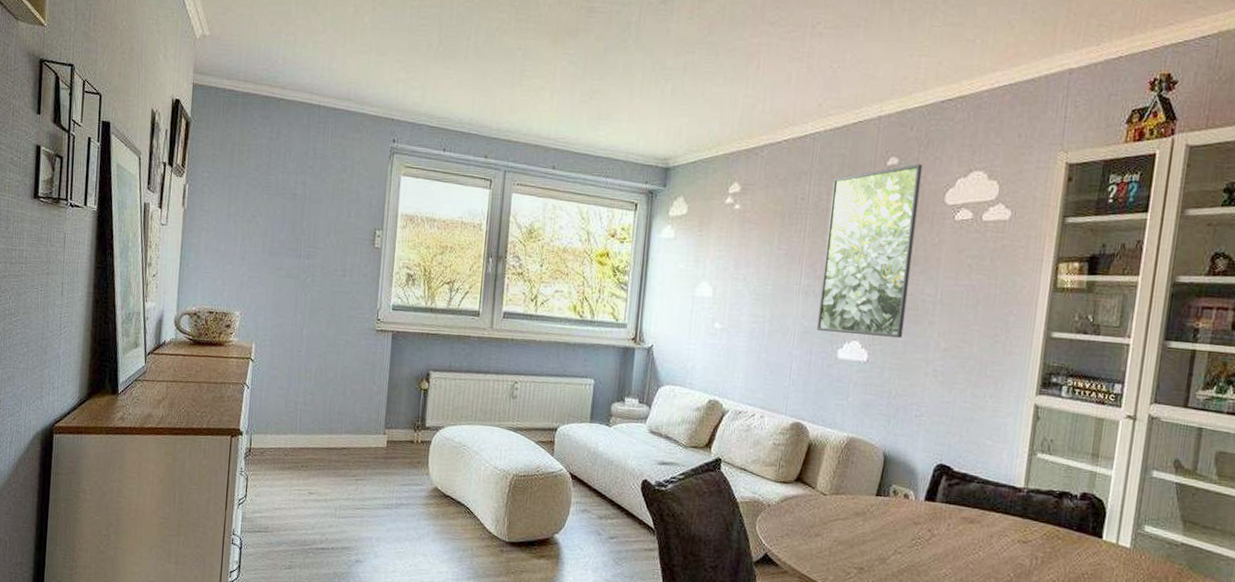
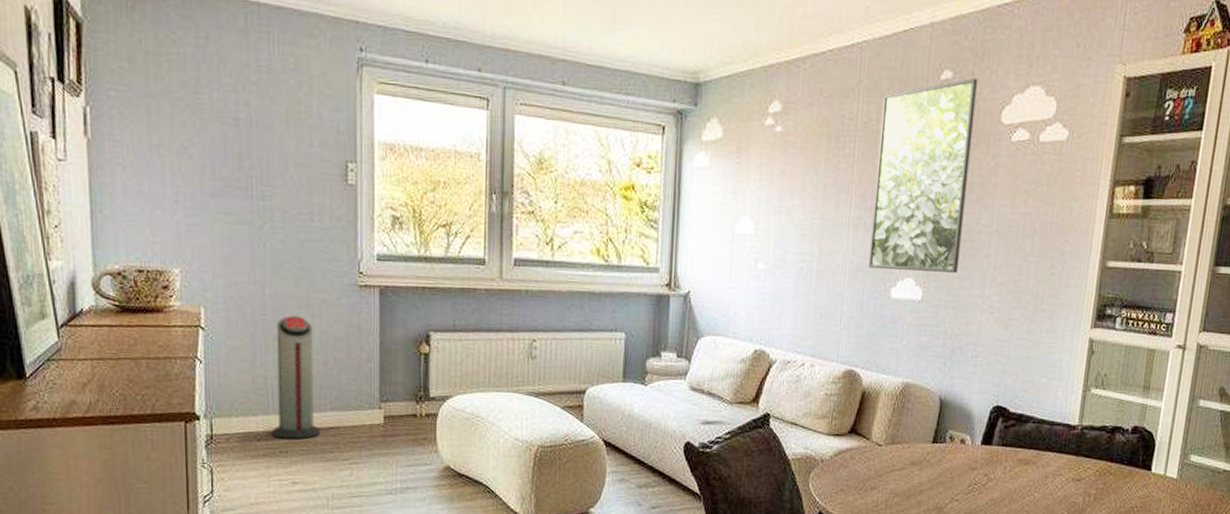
air purifier: none [296,352,337,456] -> present [272,315,321,439]

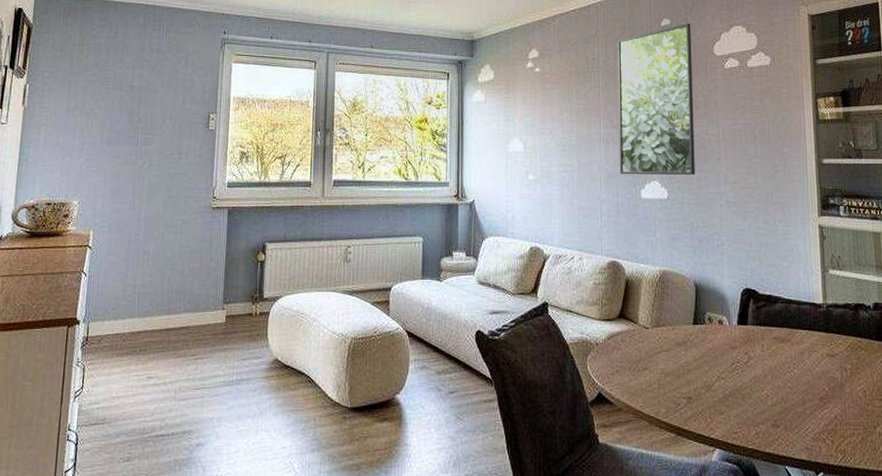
air purifier: present [272,315,321,439] -> none [135,234,175,339]

